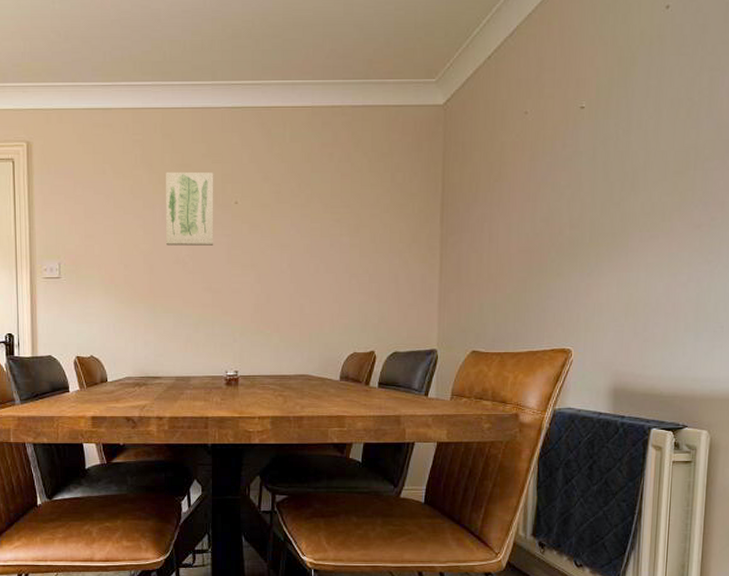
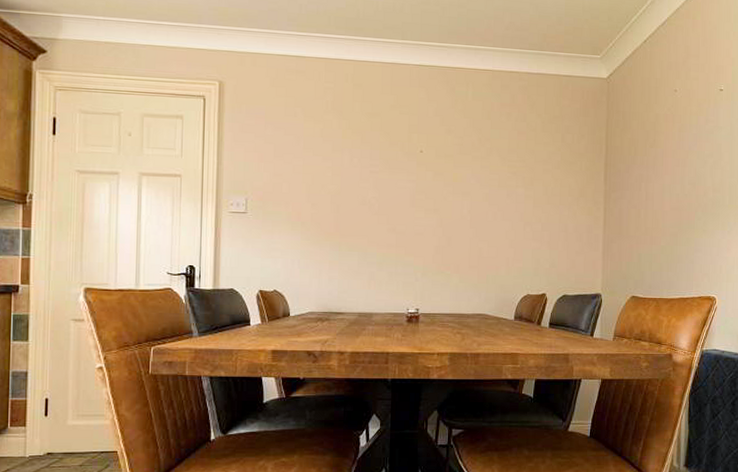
wall art: present [166,171,214,246] -> none [354,119,401,190]

